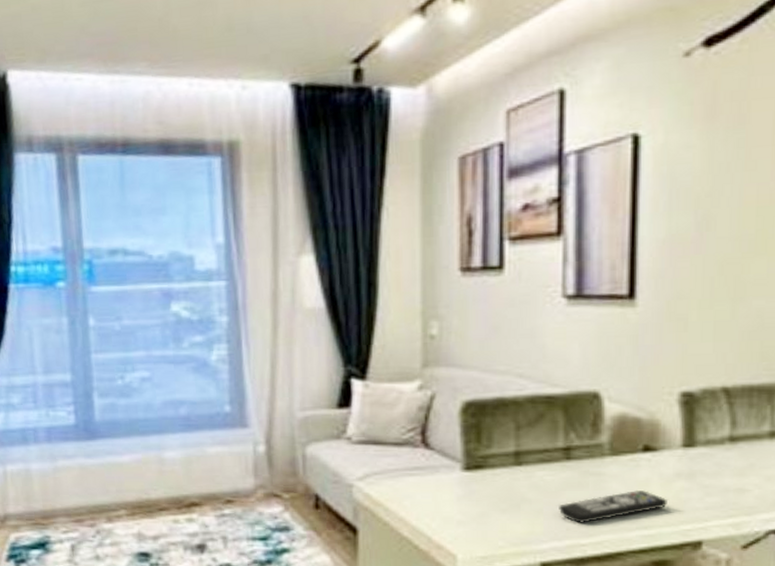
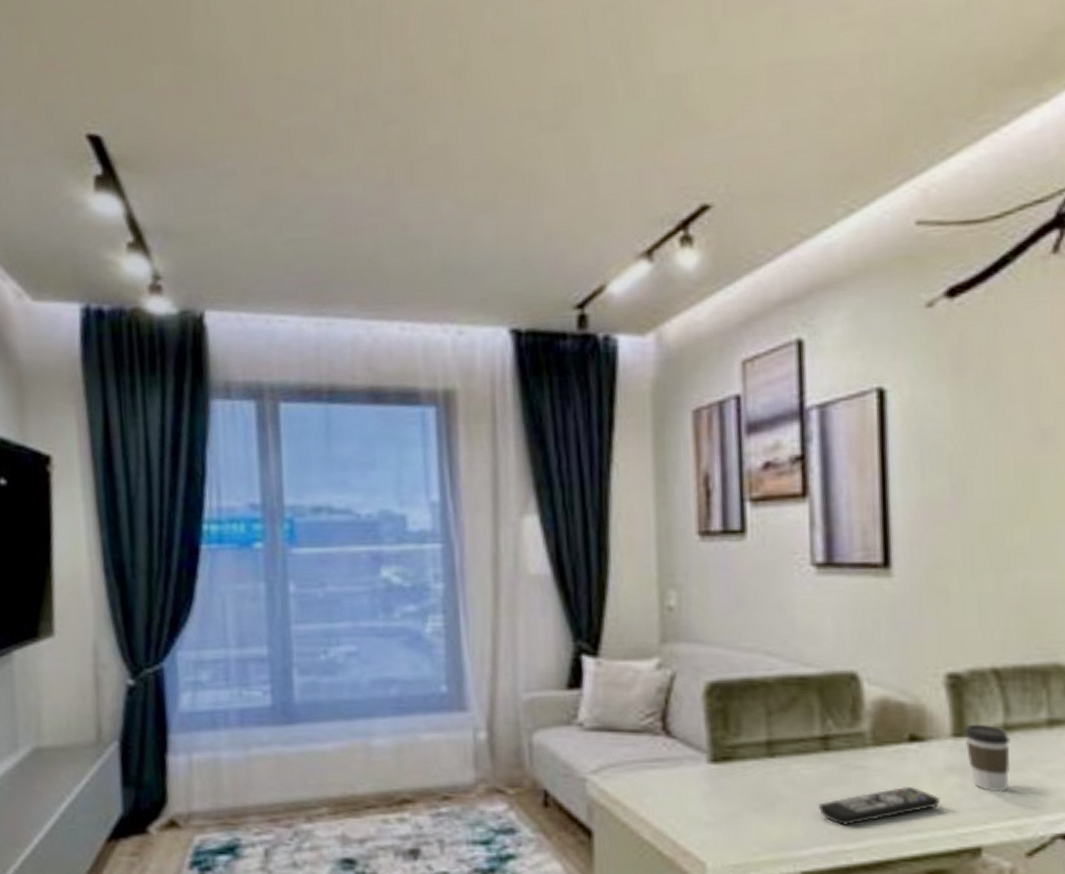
coffee cup: none [693,436,735,494] -> present [964,724,1011,791]

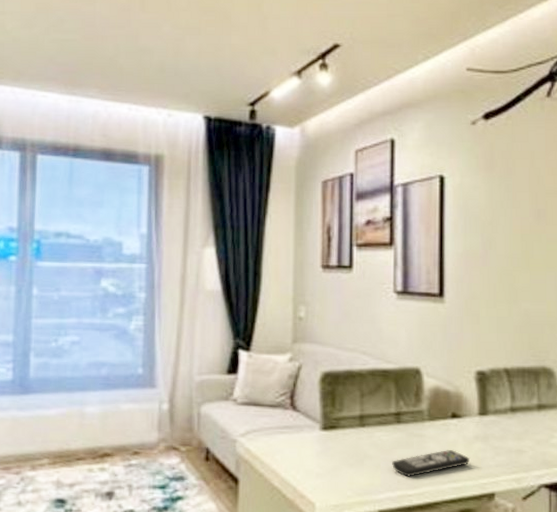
coffee cup: present [964,724,1011,791] -> none [486,406,514,454]

